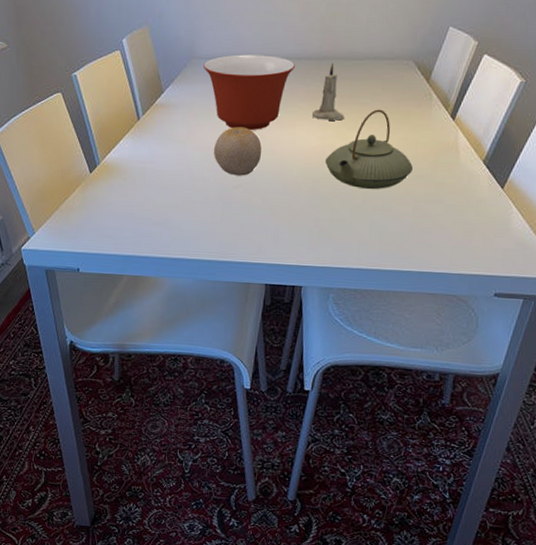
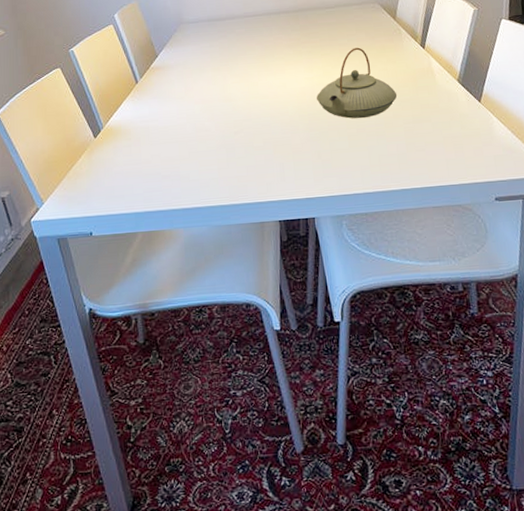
mixing bowl: present [202,54,295,130] -> none [191,13,275,81]
fruit: present [213,127,262,176] -> none [211,77,257,122]
candle: present [313,62,344,121] -> none [298,13,327,63]

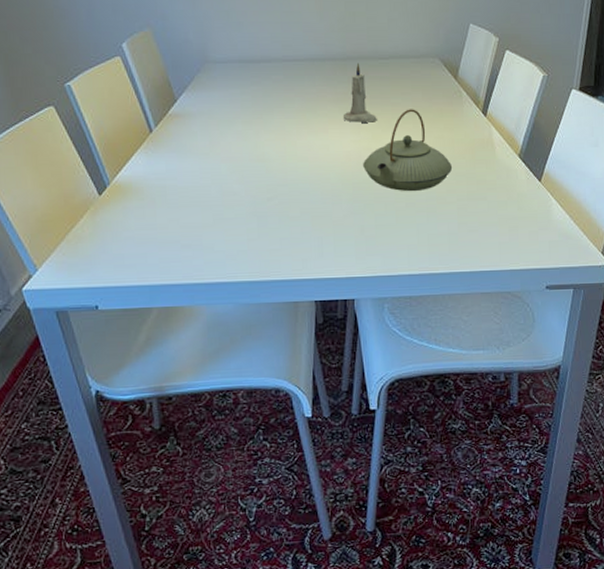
candle: none [298,13,327,63] -> present [344,62,377,123]

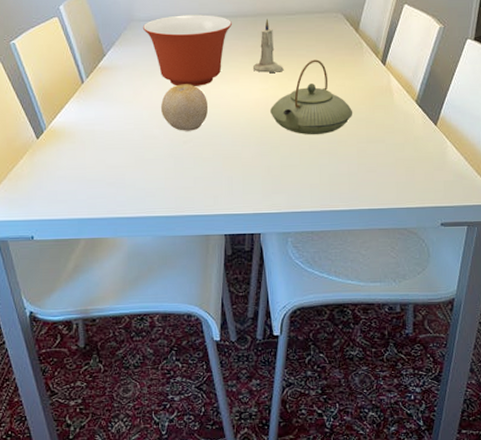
mixing bowl: none [218,57,319,137] -> present [142,15,232,87]
fruit: none [240,134,295,187] -> present [160,84,209,131]

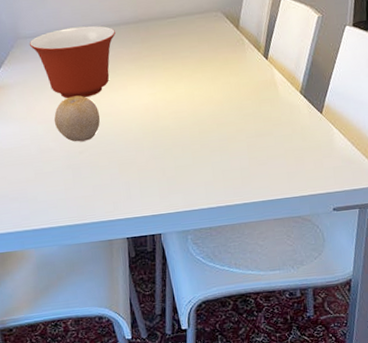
candle: present [253,18,284,73] -> none [140,24,170,78]
teapot: present [270,59,353,135] -> none [160,60,240,135]

